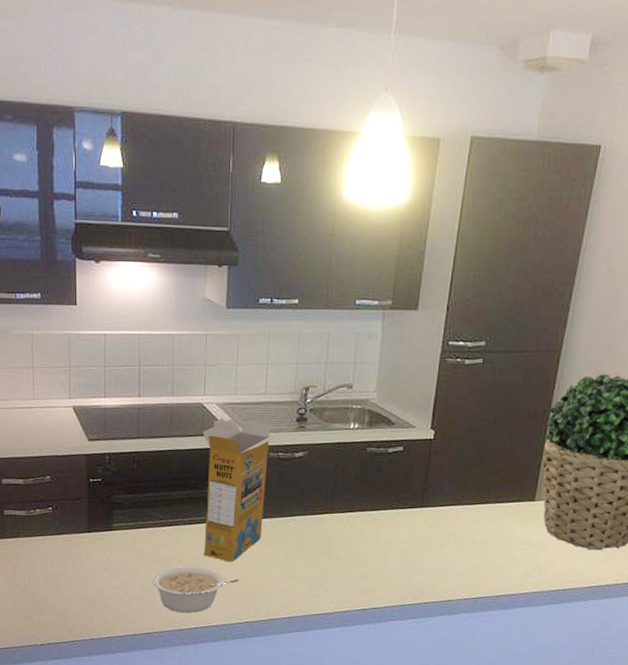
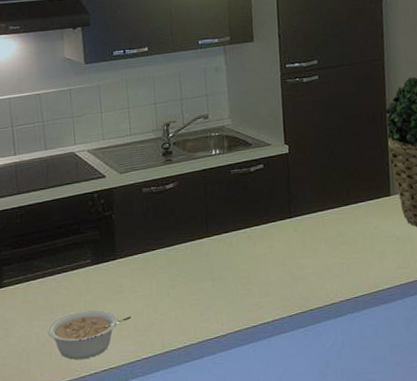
cereal box: present [202,417,286,563] -> none [78,160,155,301]

